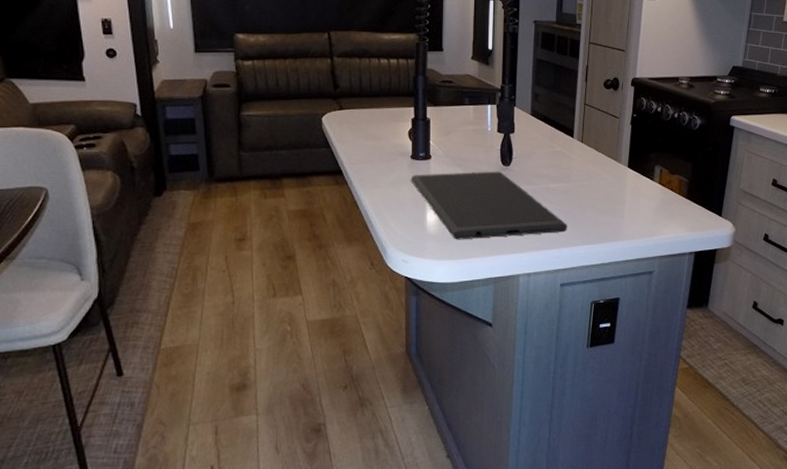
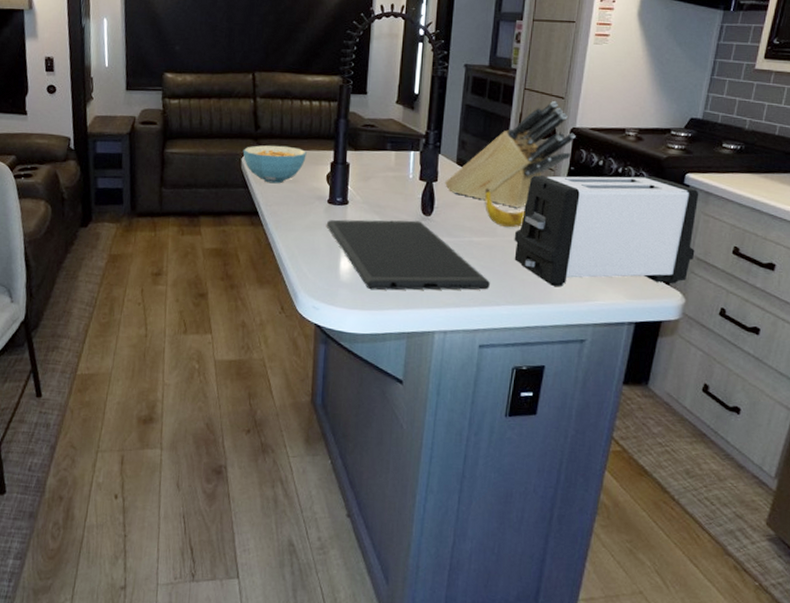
cereal bowl: none [323,104,387,142] -> present [243,145,307,184]
knife block: none [522,54,636,154] -> present [445,101,576,208]
banana: none [559,137,595,173] -> present [485,188,525,228]
toaster: none [586,120,743,225] -> present [514,174,699,287]

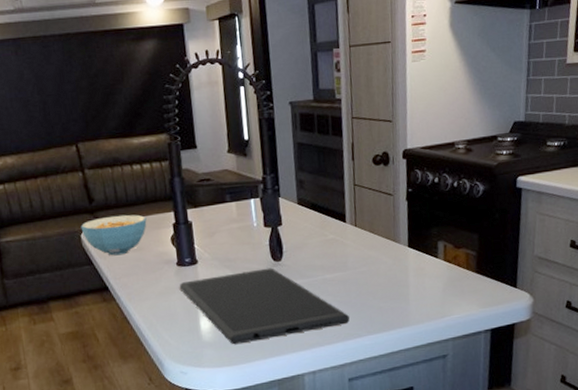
knife block: present [445,101,576,208] -> none [290,126,409,239]
banana: present [485,188,525,228] -> none [330,224,372,260]
toaster: present [514,174,699,287] -> none [365,185,536,309]

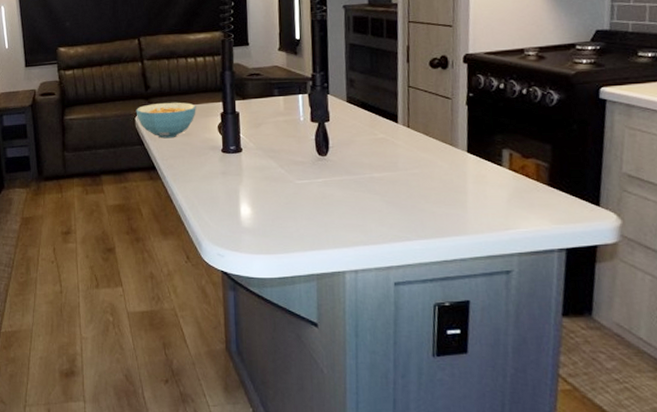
cutting board: present [180,267,350,345] -> none [223,161,398,234]

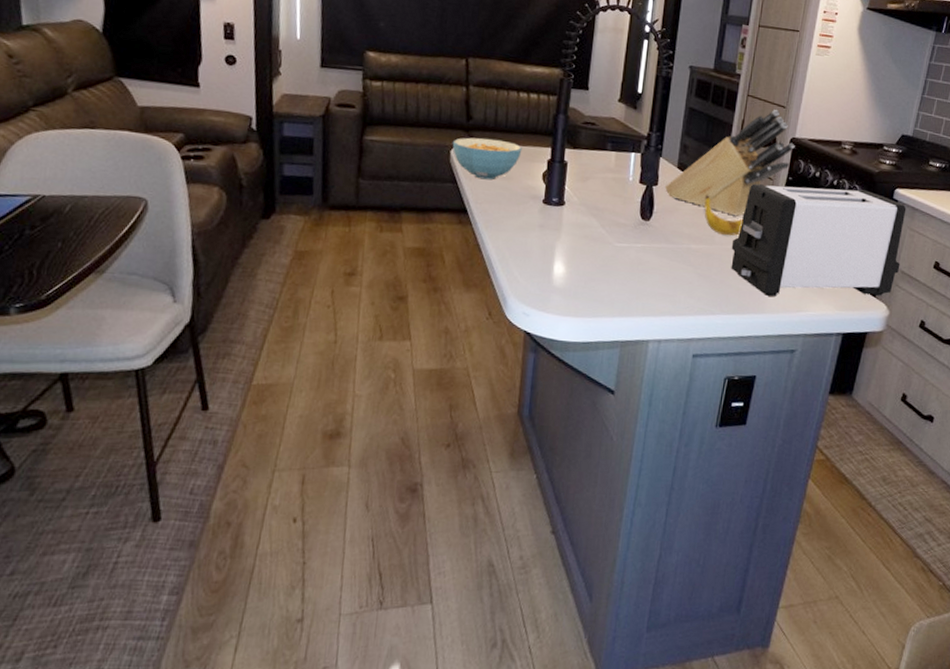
knife block: none [337,30,470,140] -> present [665,110,795,216]
banana: none [380,123,426,161] -> present [704,195,743,236]
toaster: none [417,94,625,217] -> present [731,183,907,297]

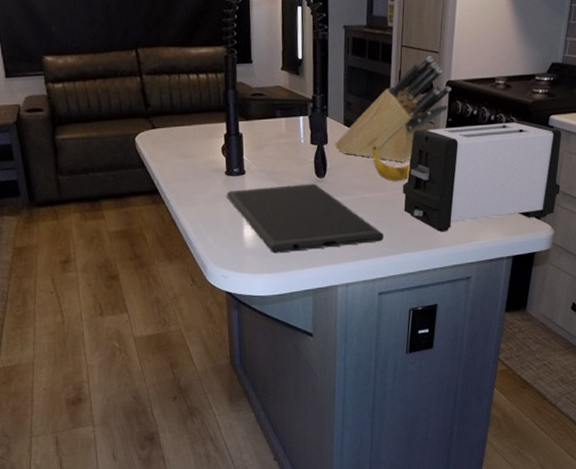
cereal bowl: present [452,137,522,180] -> none [135,122,200,161]
cutting board: none [541,221,706,299] -> present [227,183,384,254]

